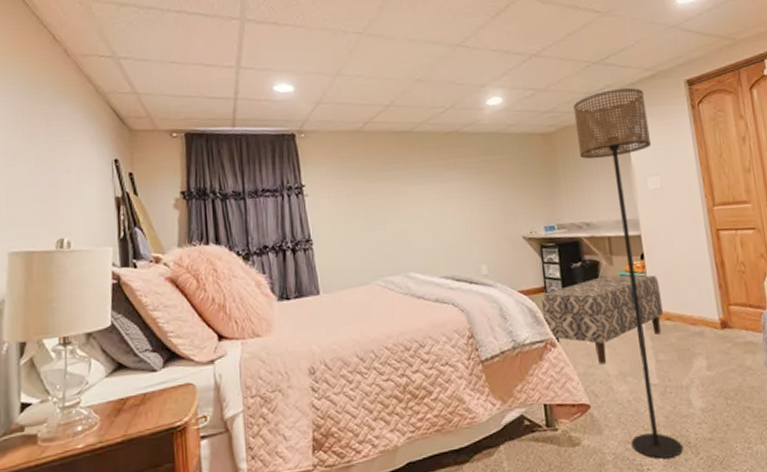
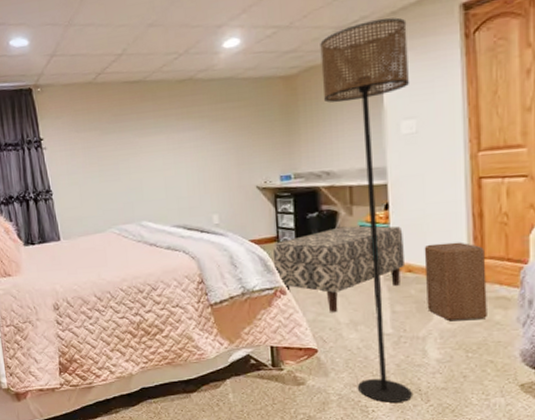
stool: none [678,289,739,368] -> present [424,242,487,320]

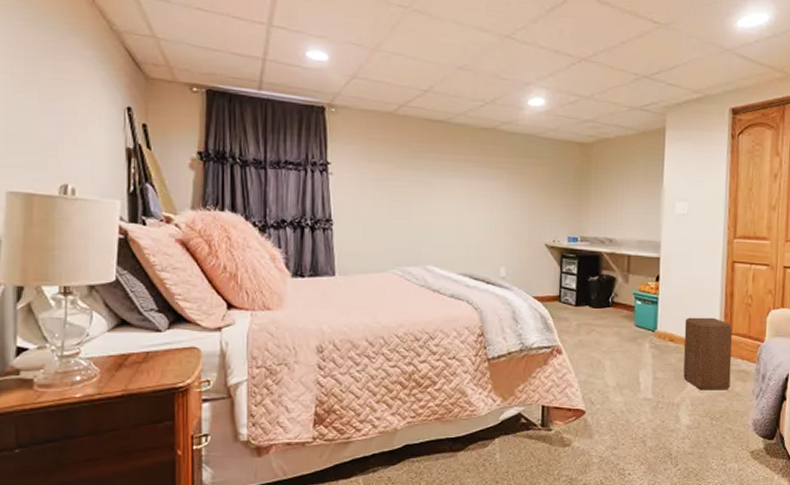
bench: present [273,225,404,313] -> none [554,293,669,376]
floor lamp: present [320,17,412,403] -> none [614,107,688,466]

